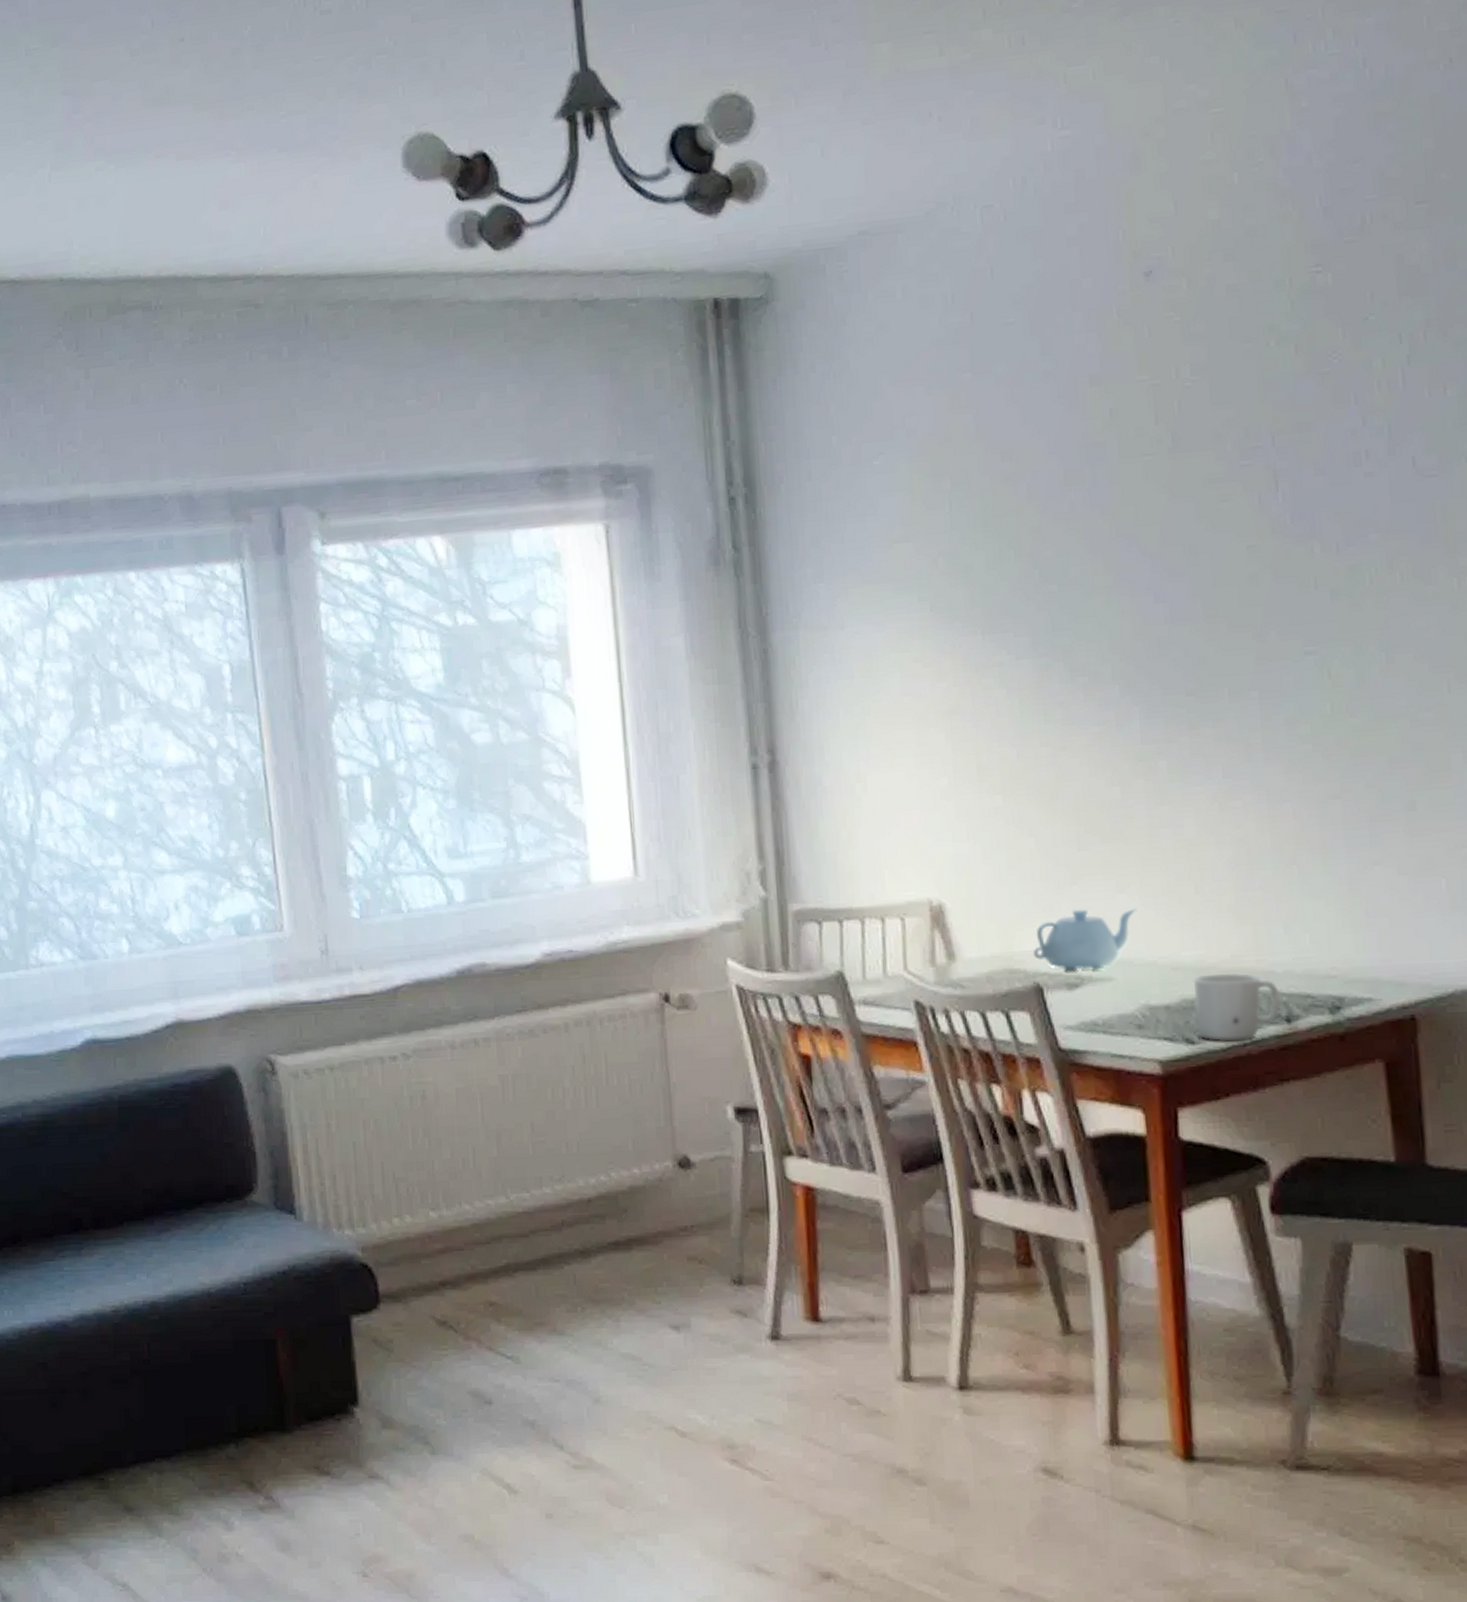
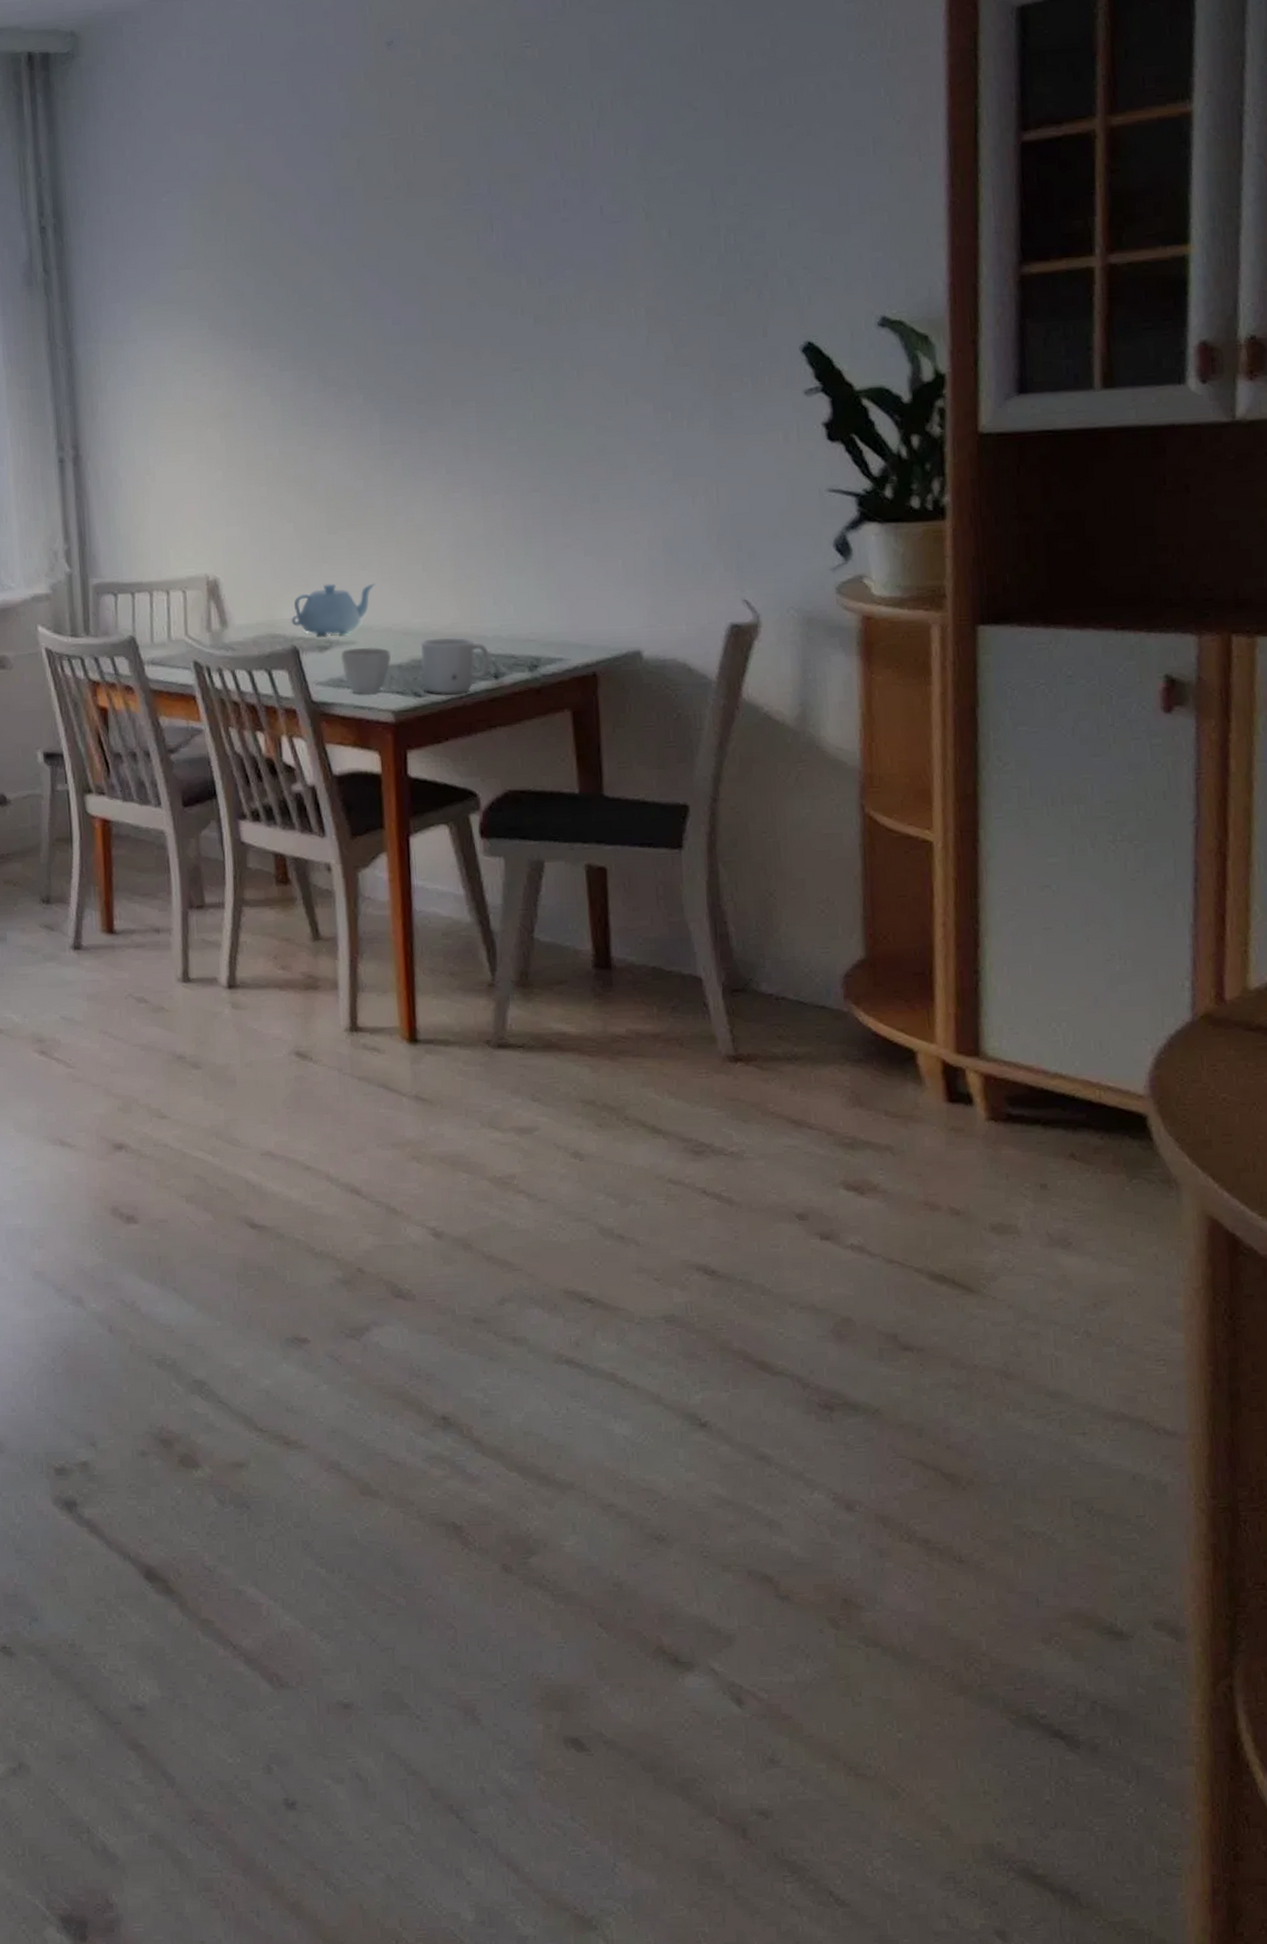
cup: none [1094,984,1157,1041] -> present [340,647,391,695]

